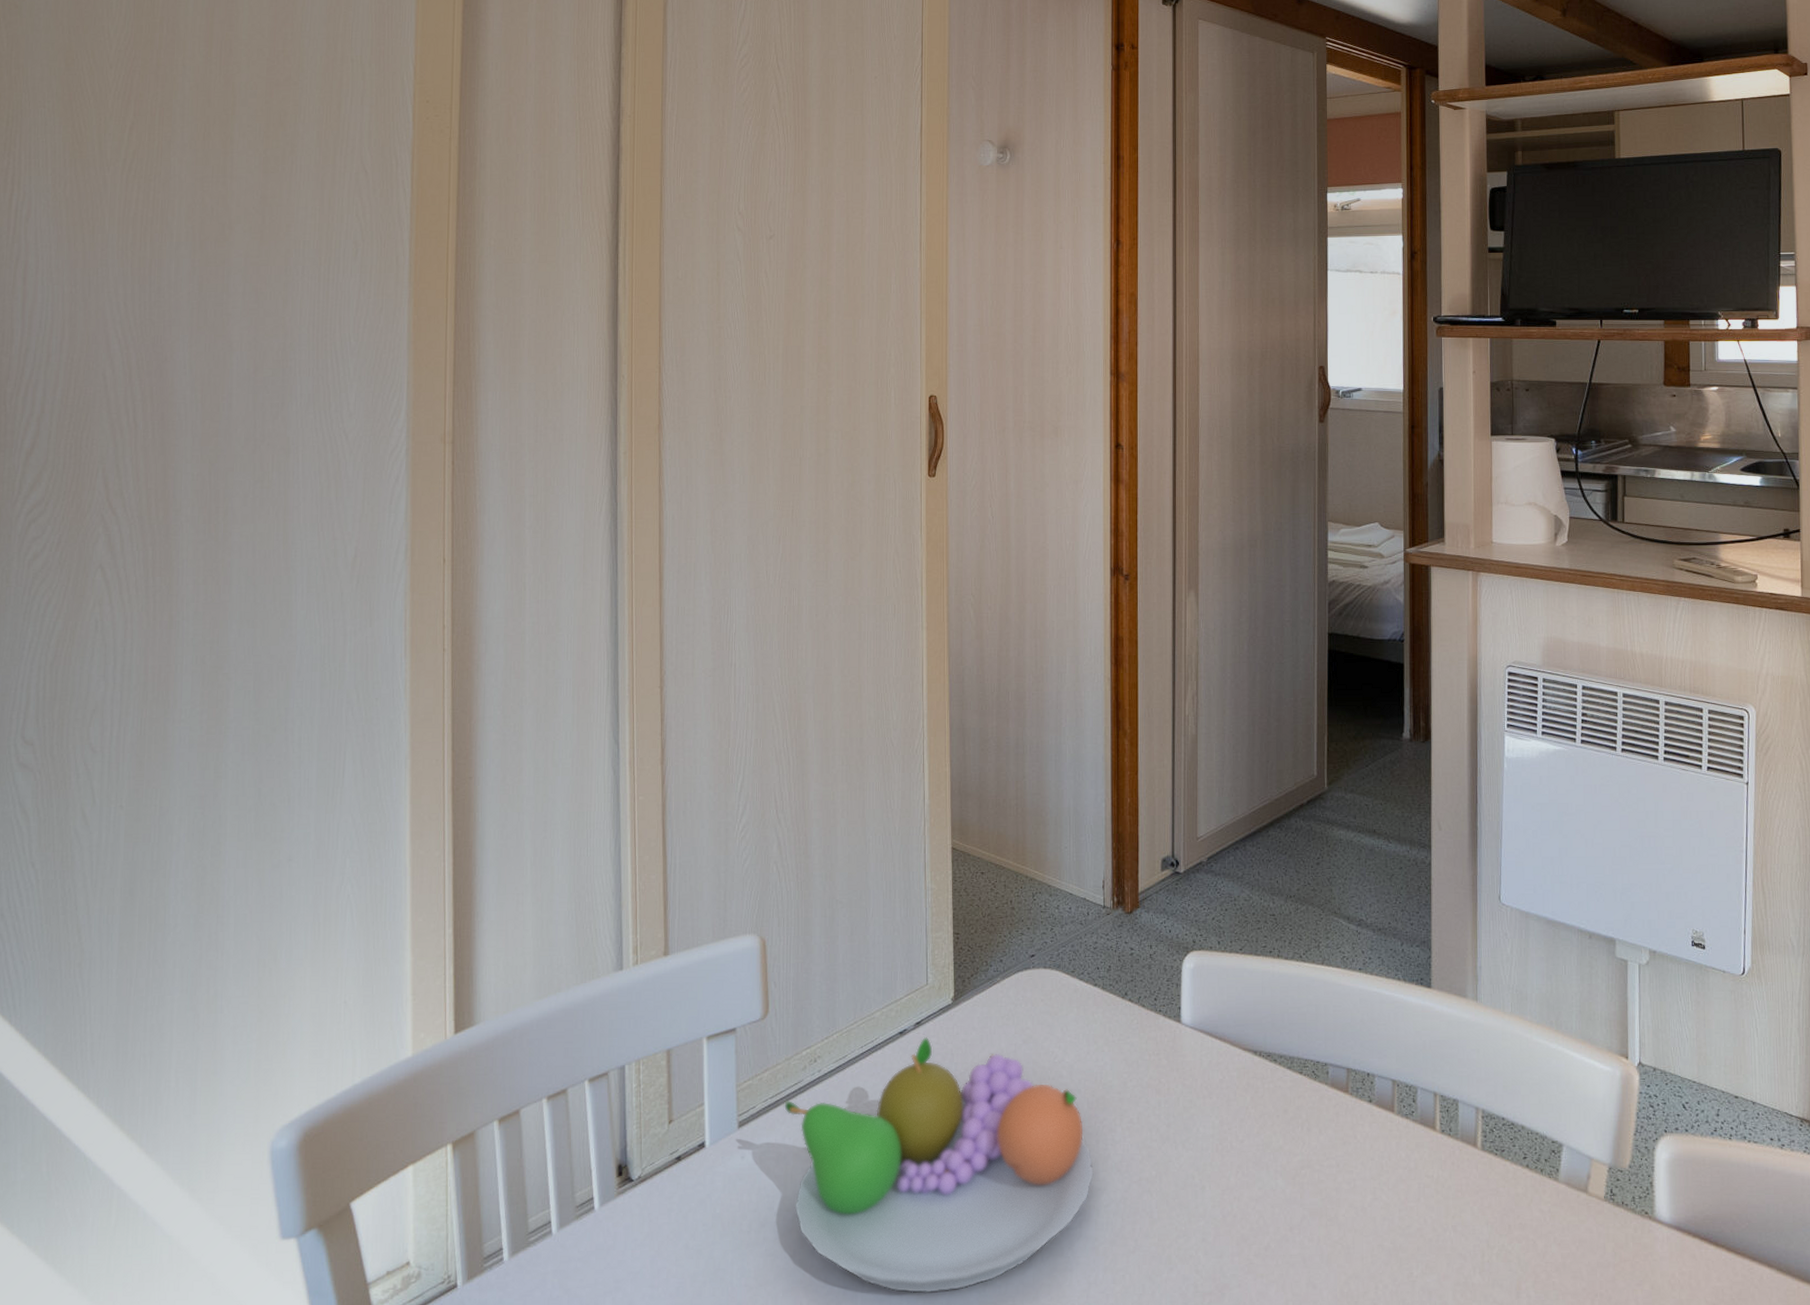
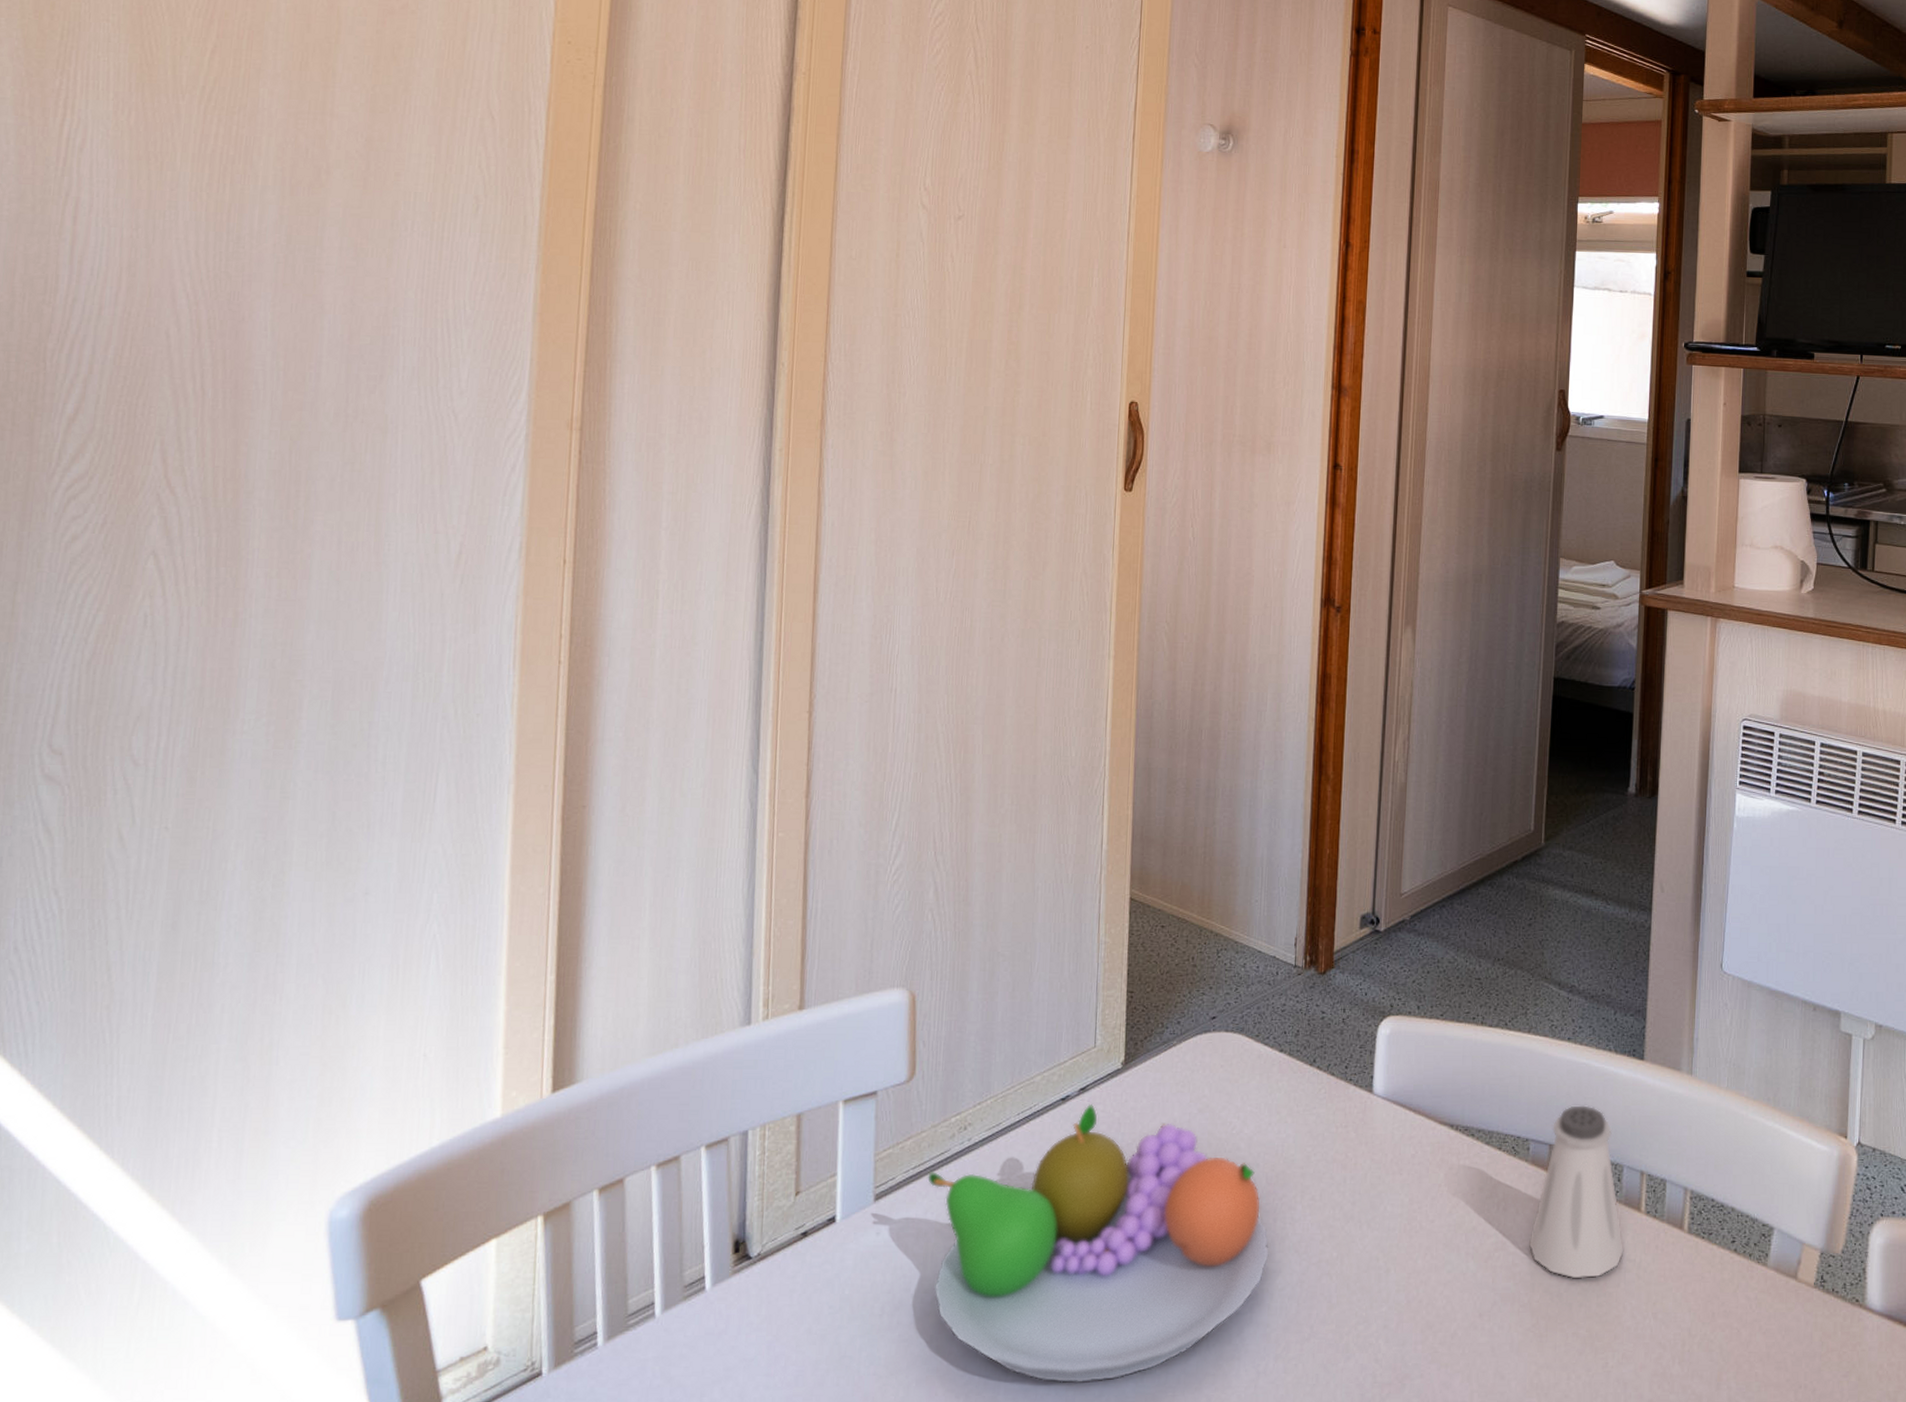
saltshaker: none [1332,1031,1422,1194] -> present [1528,1105,1624,1279]

